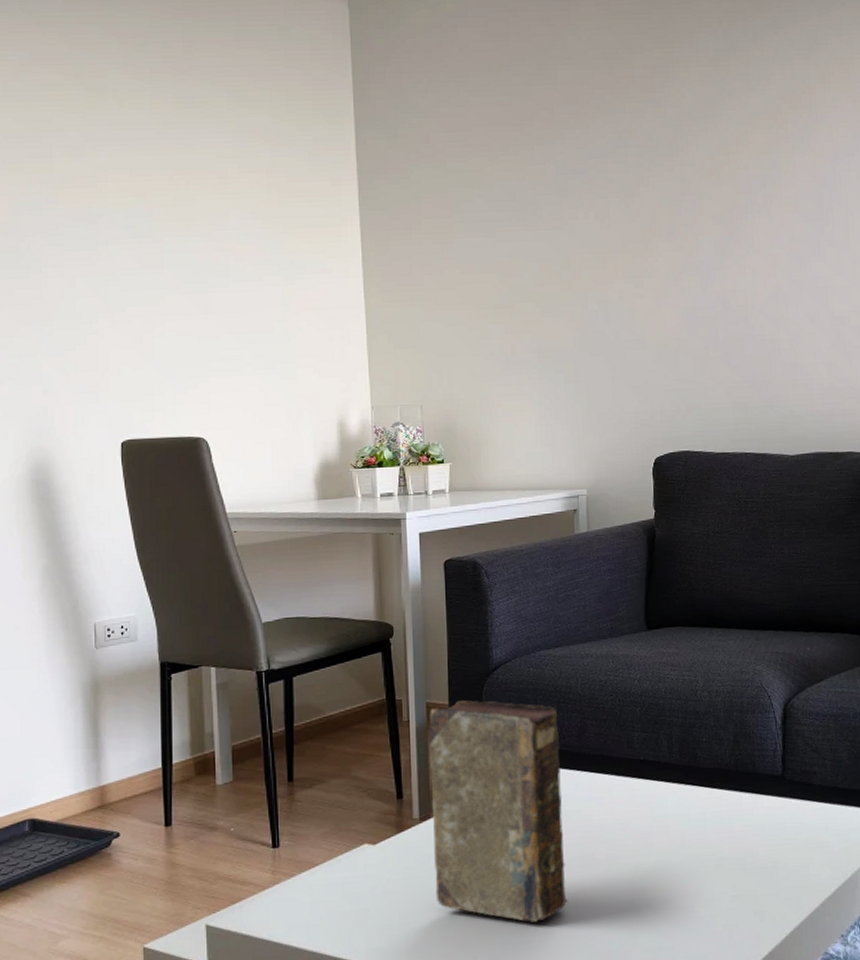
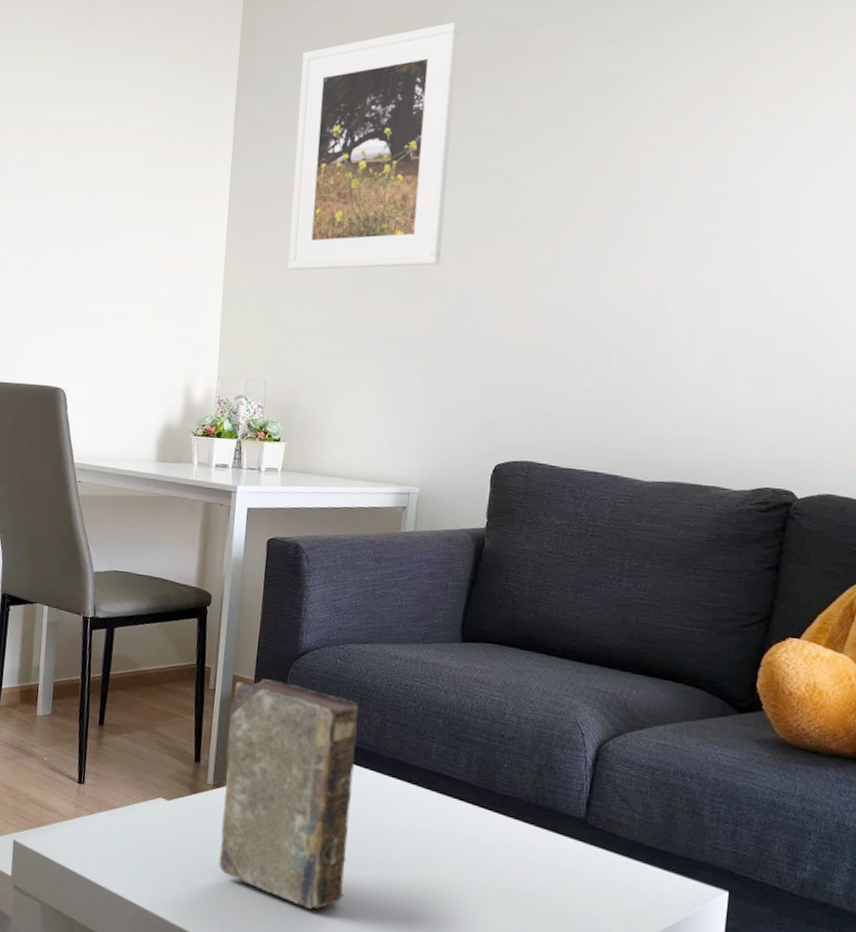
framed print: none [417,52,577,295] -> present [287,21,460,271]

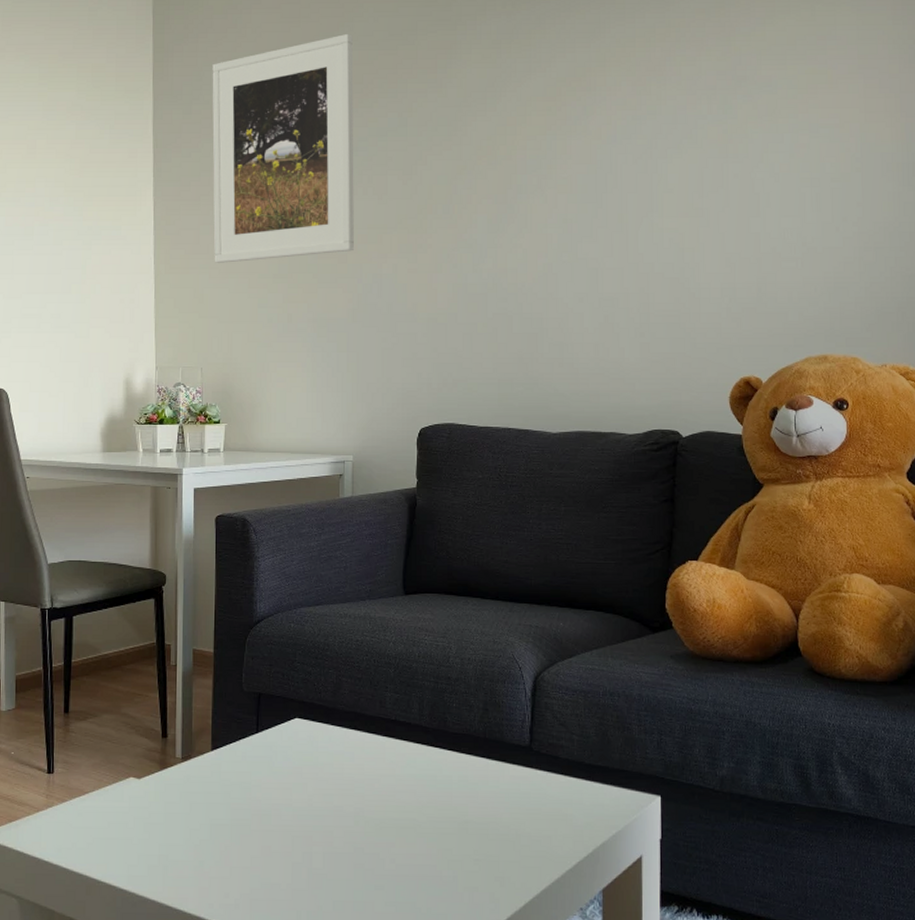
book: present [218,679,358,909] -> none [192,650,316,866]

